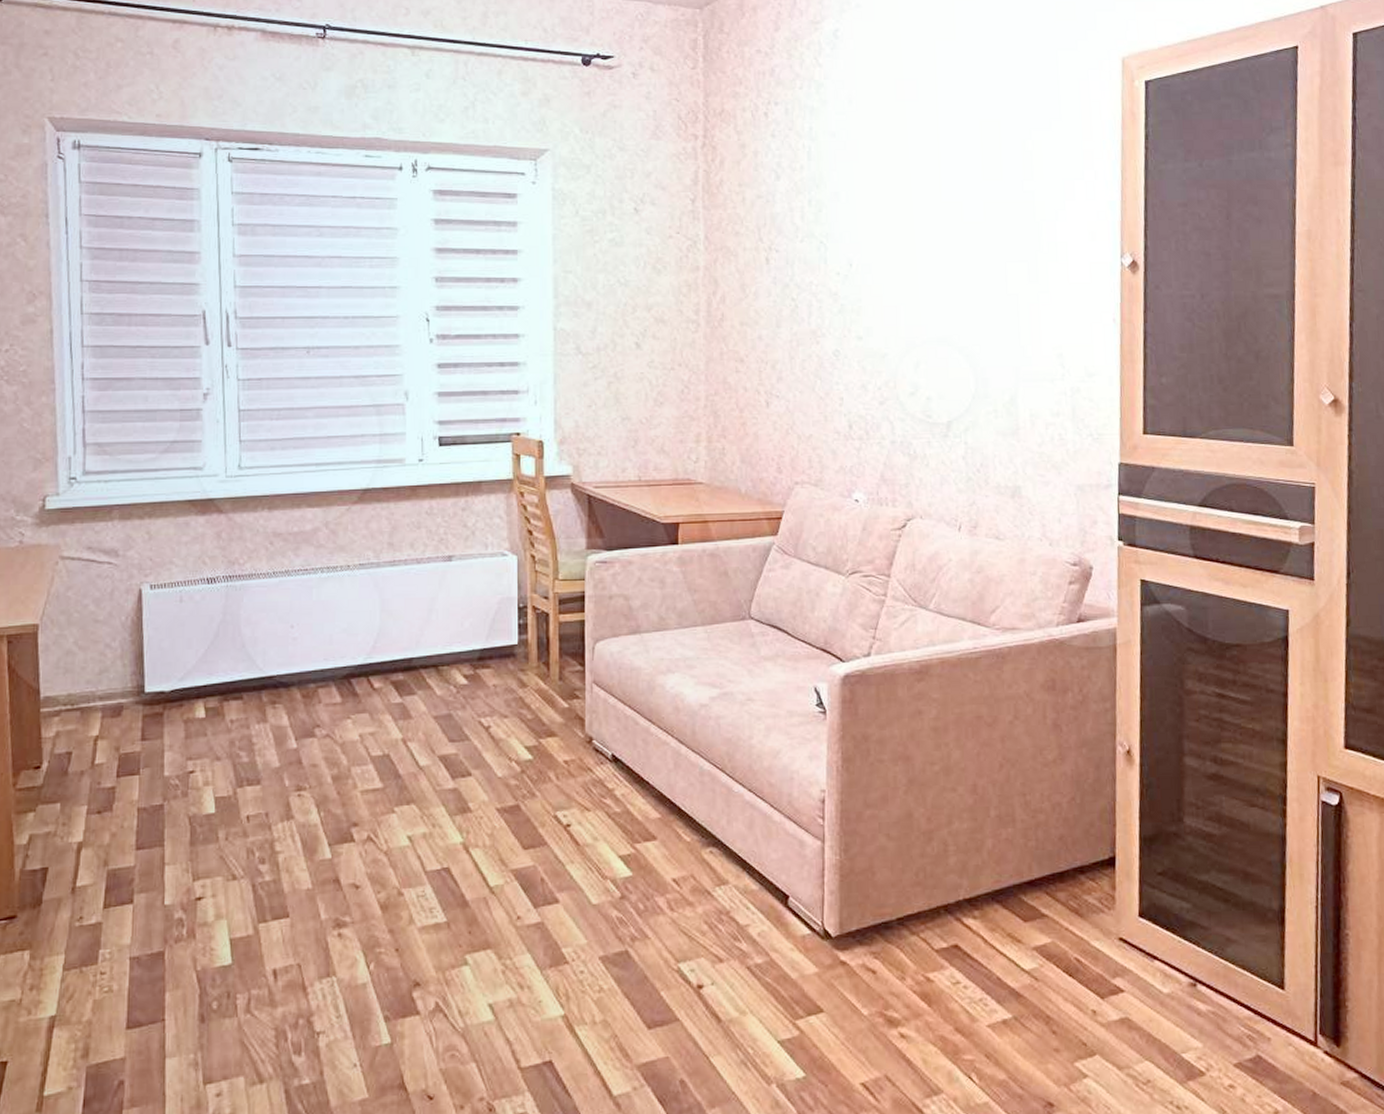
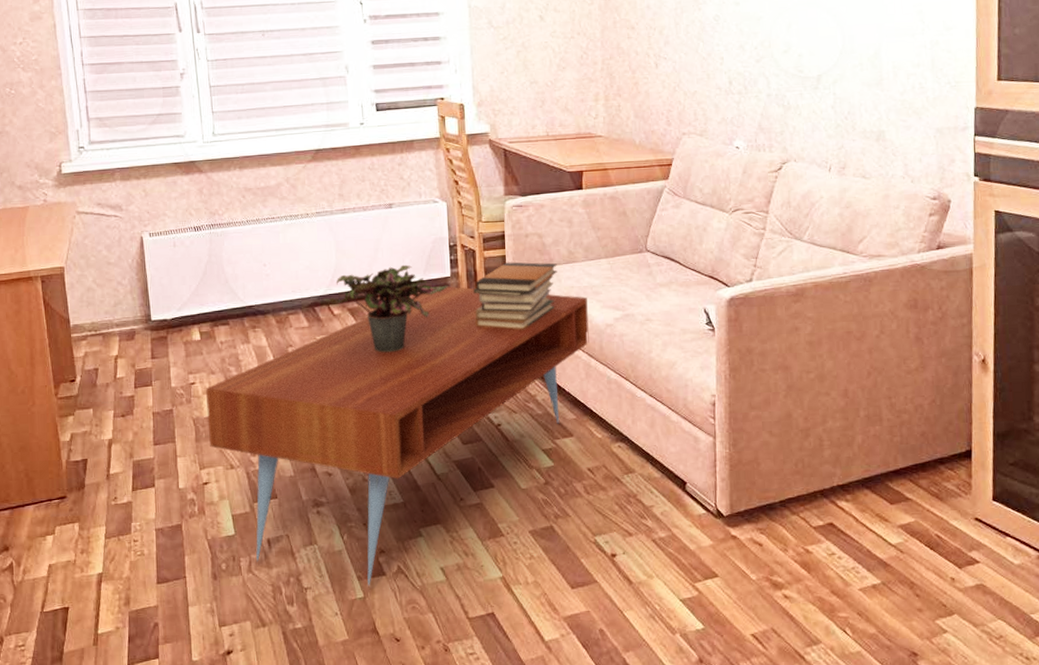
coffee table: none [207,656,680,1031] -> present [205,286,589,588]
potted plant: none [360,629,516,736] -> present [322,264,449,353]
book stack: none [544,628,645,710] -> present [473,262,557,330]

